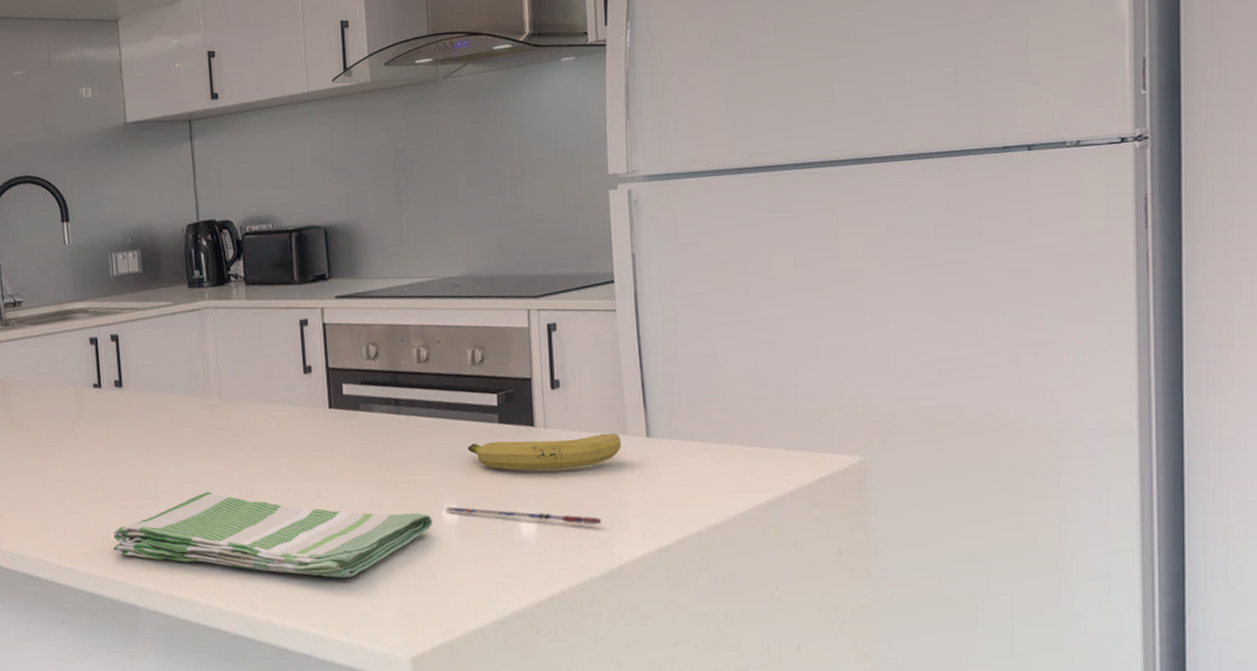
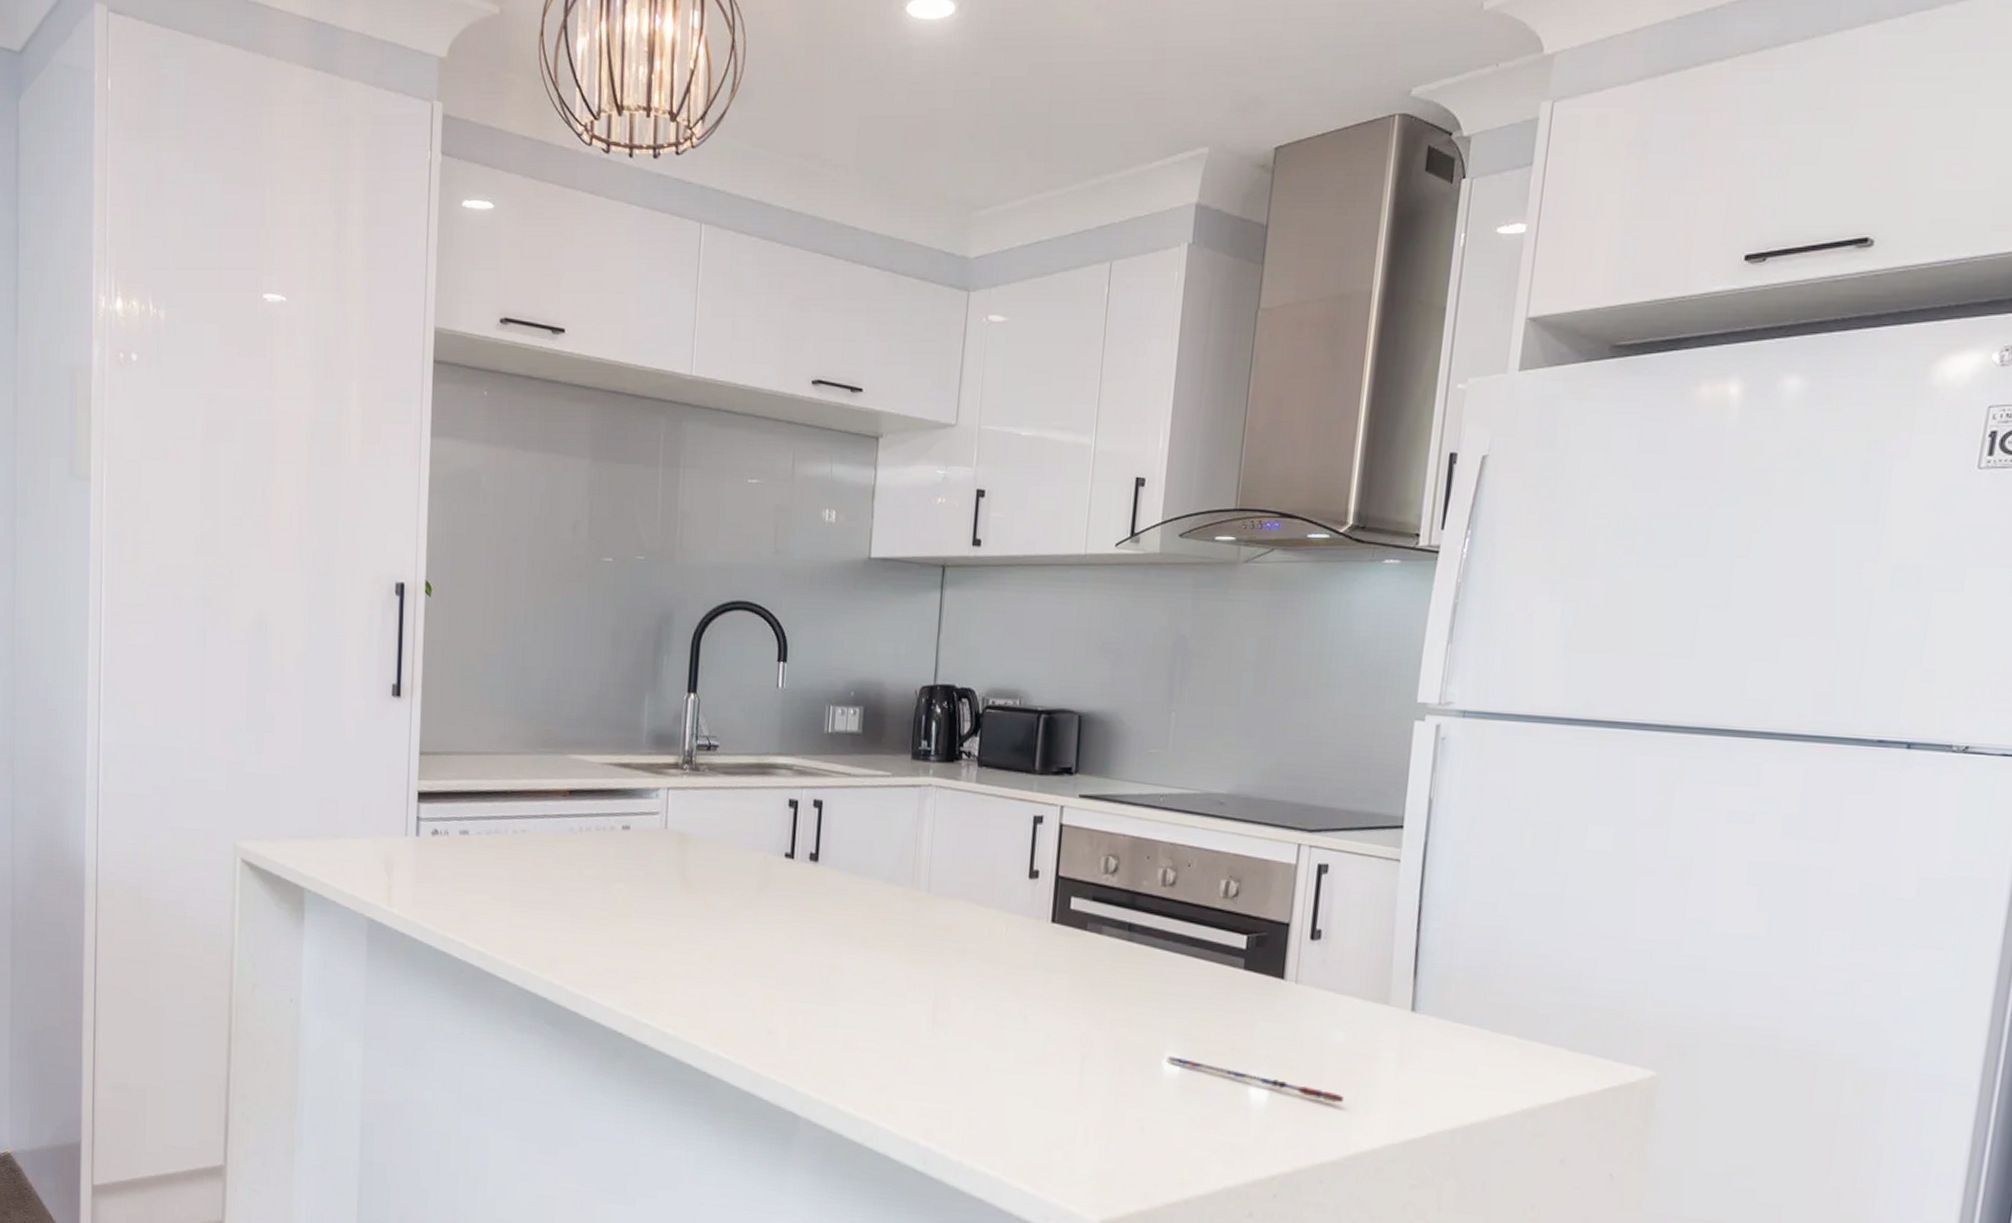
dish towel: present [112,491,433,578] -> none [778,995,1151,1120]
fruit: present [467,433,622,471] -> none [1203,988,1382,1035]

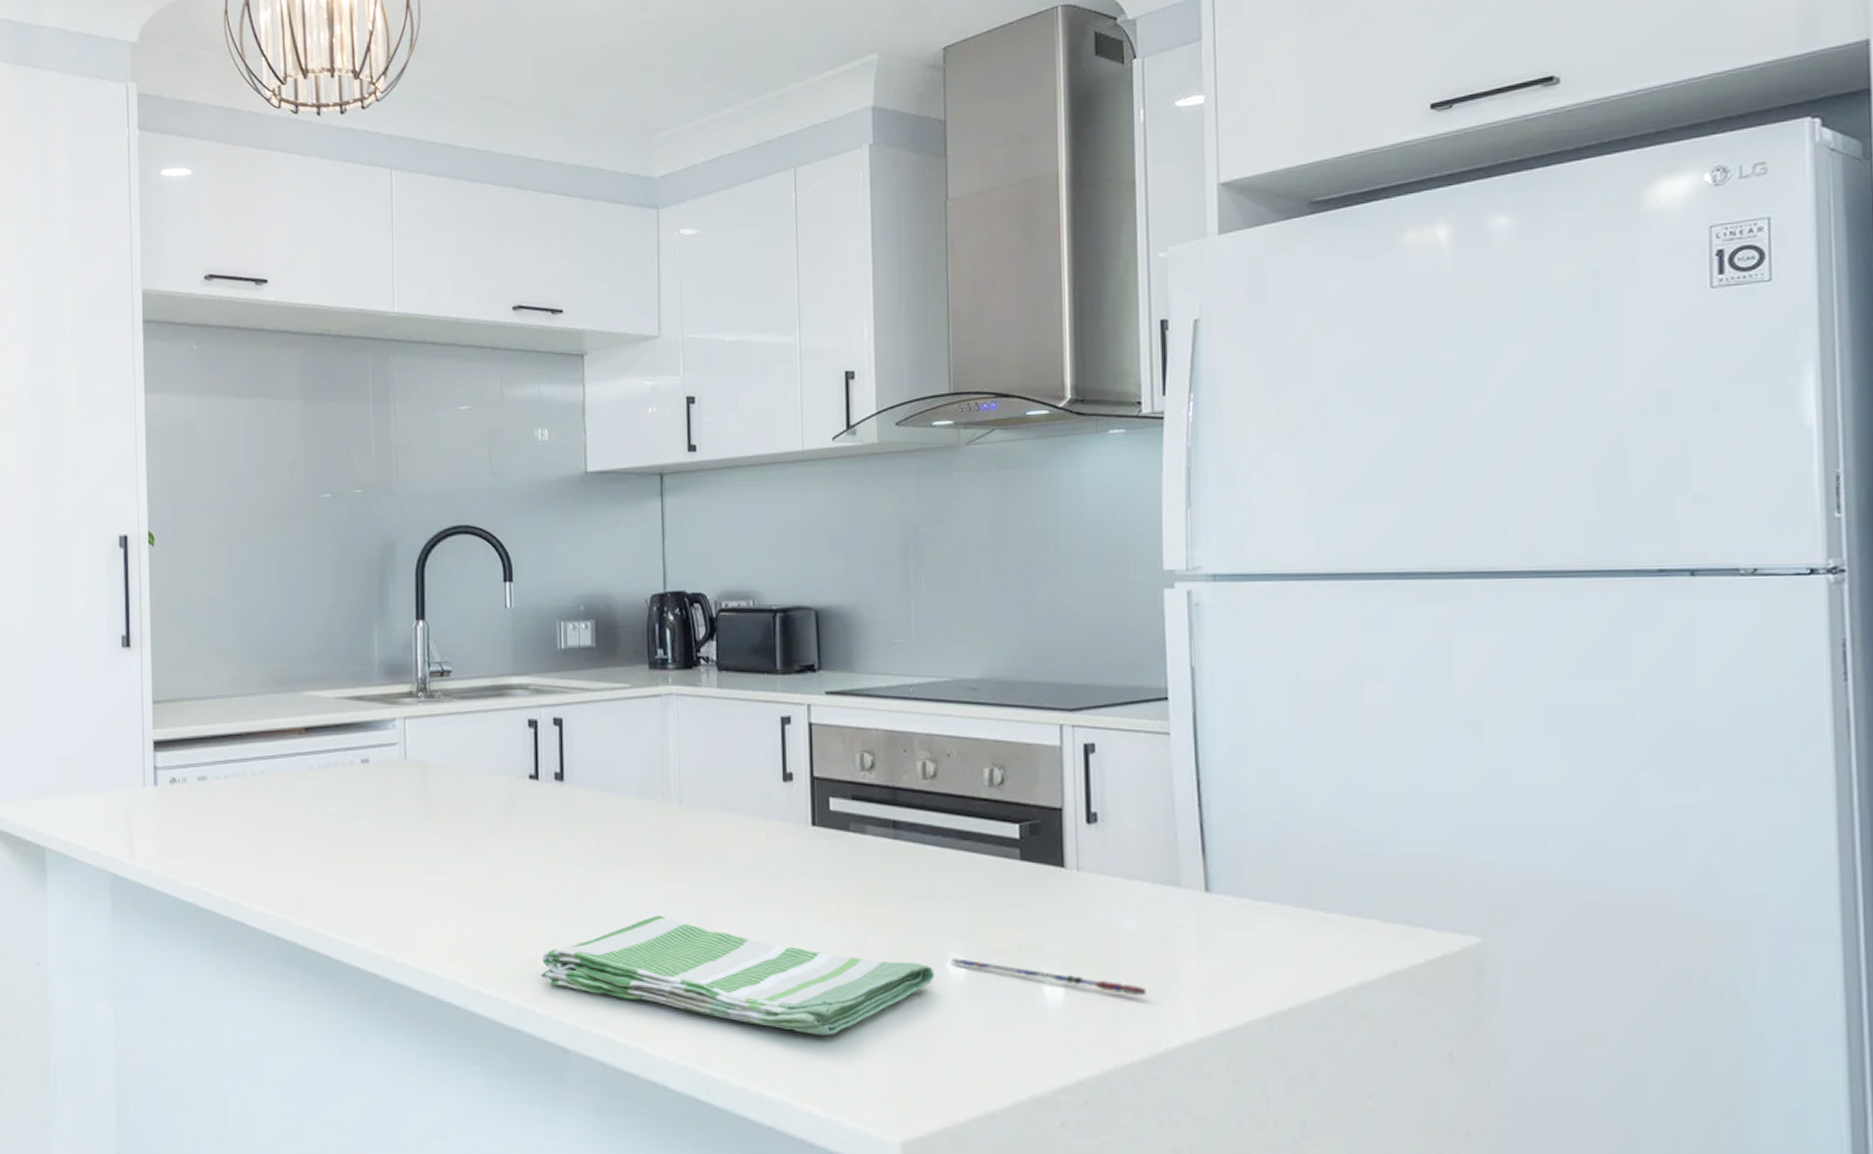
dish towel: none [778,995,1151,1120] -> present [540,914,935,1036]

